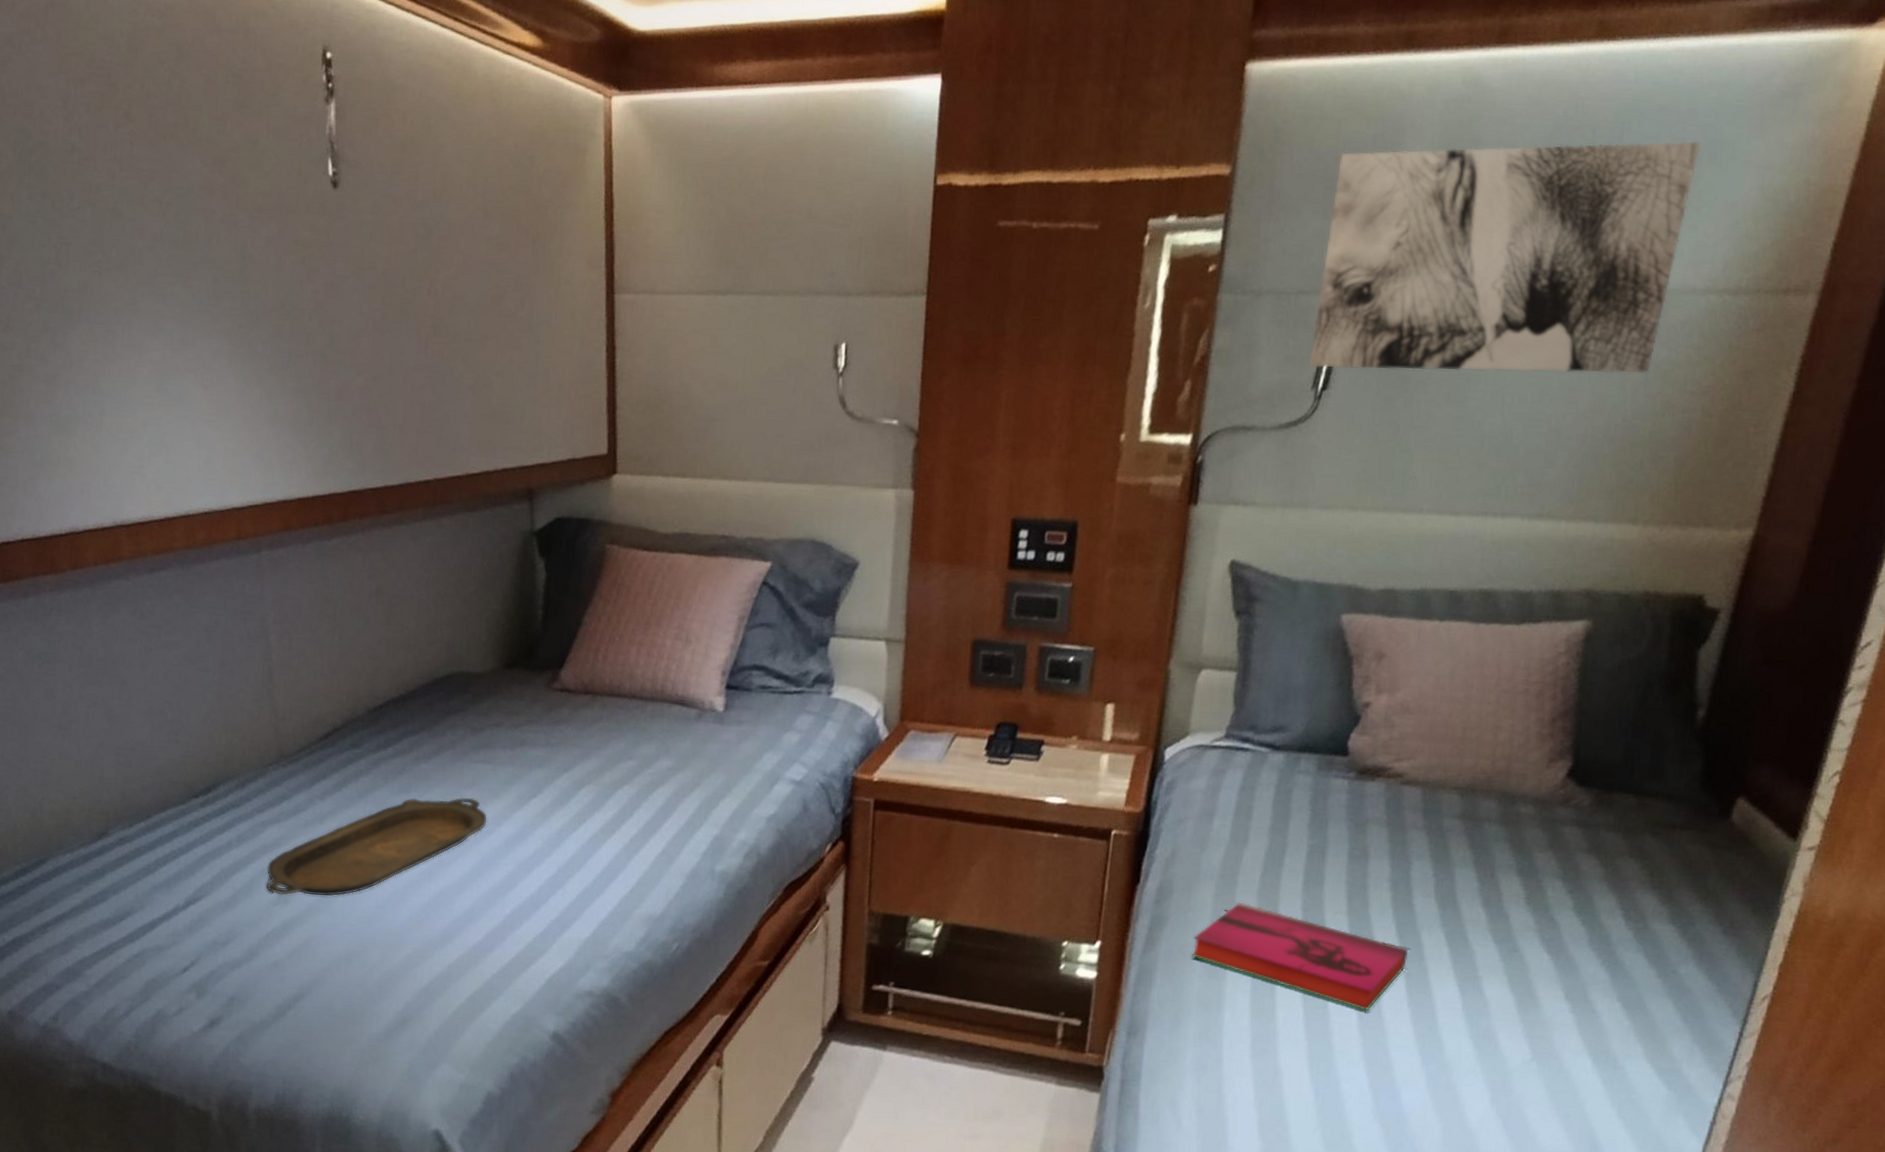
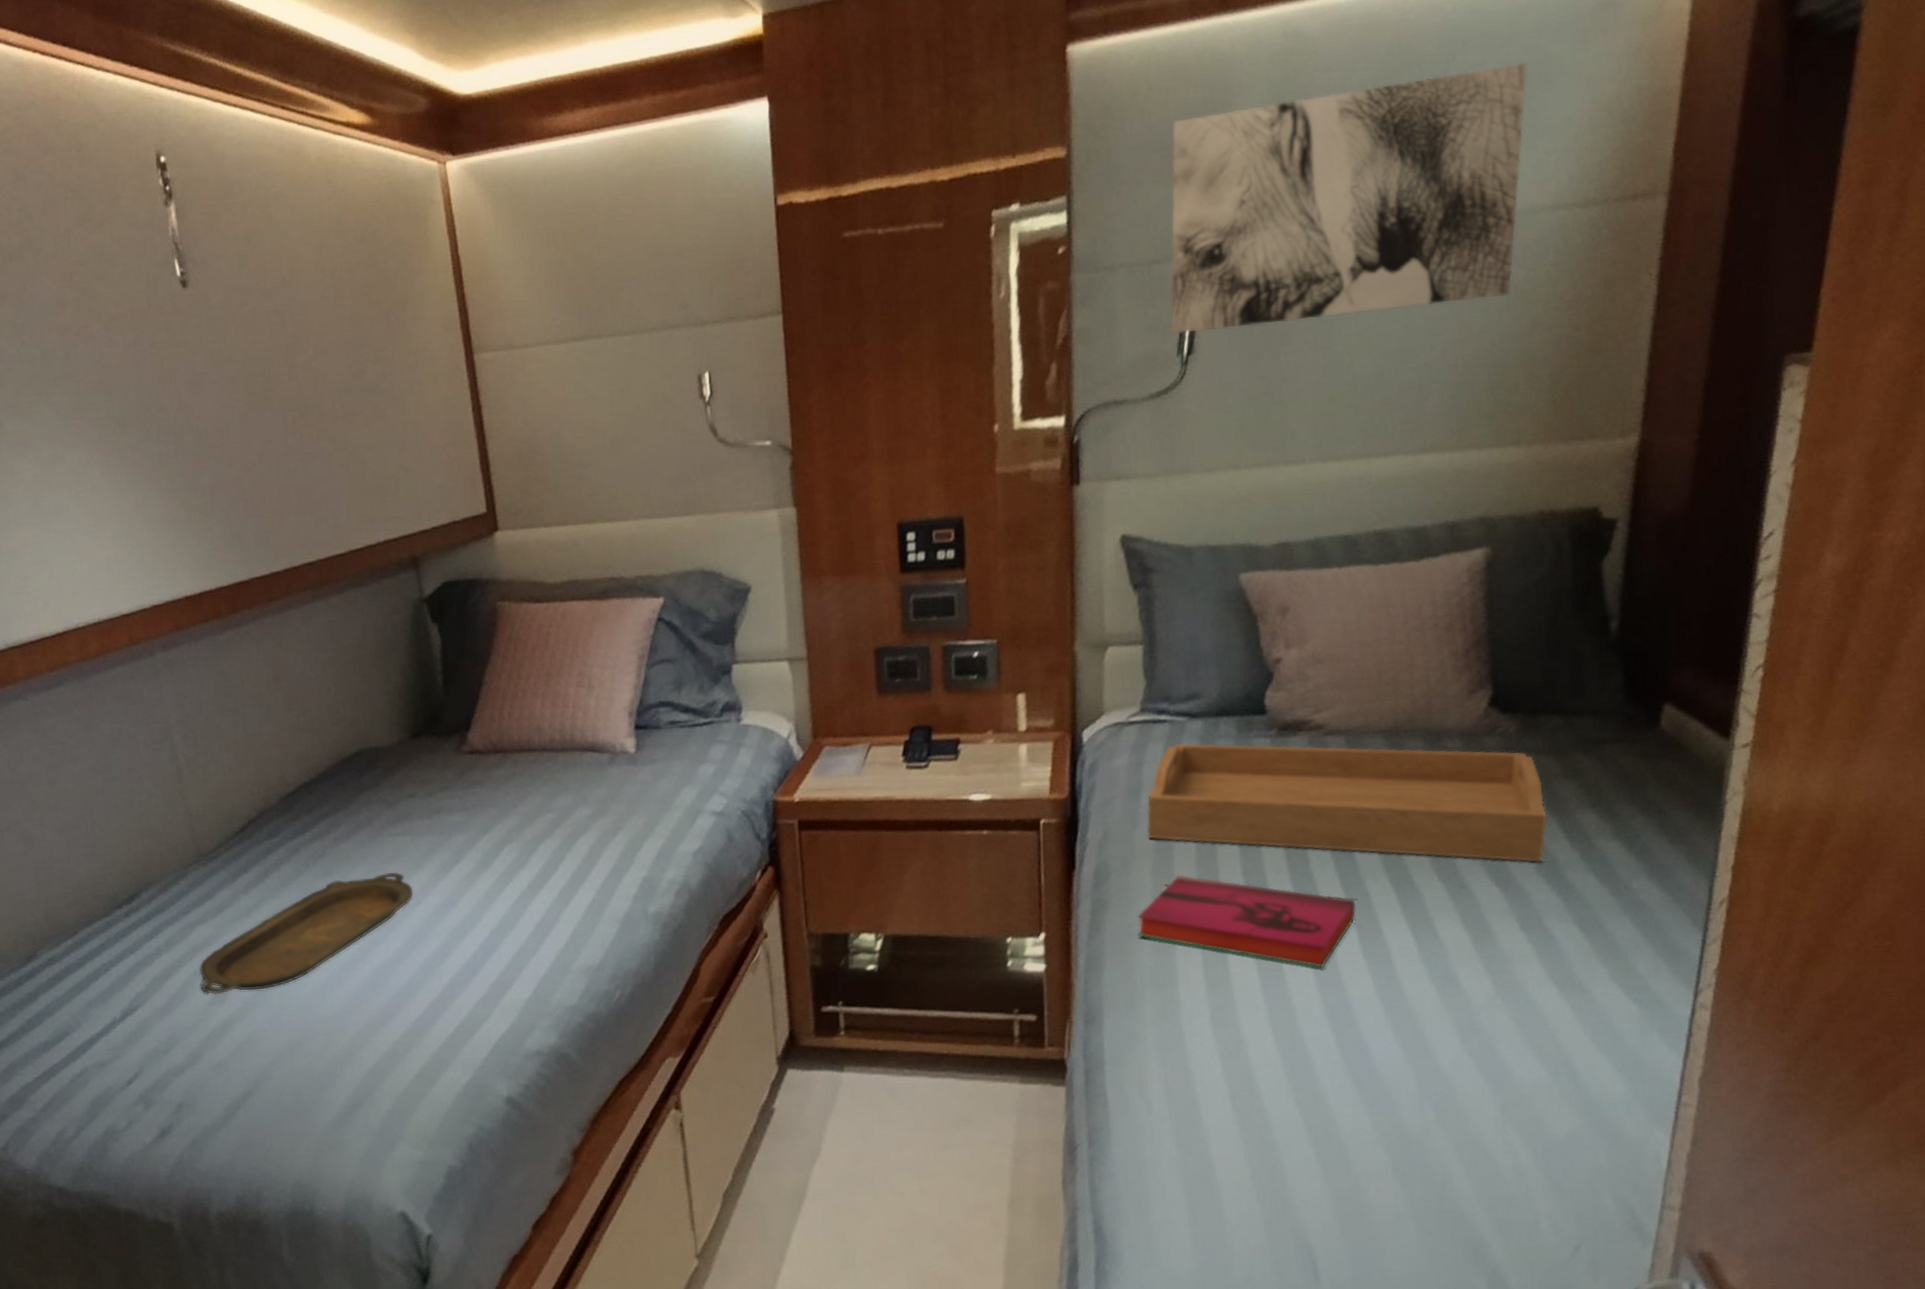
serving tray: none [1214,773,1608,936] -> present [1147,743,1547,863]

